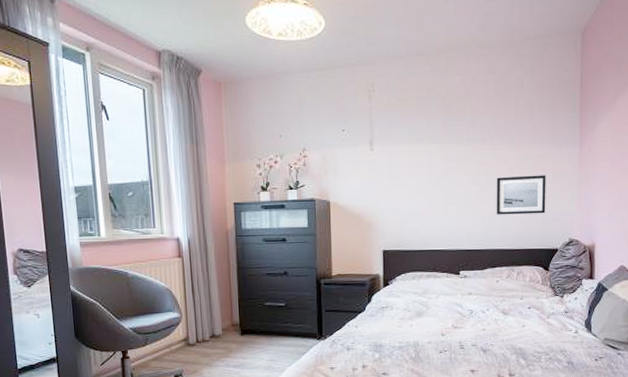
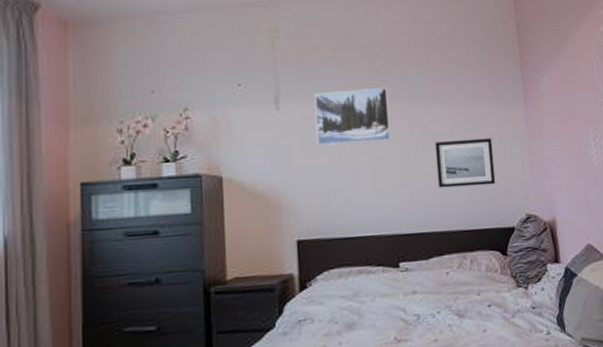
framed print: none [400,131,460,179] -> present [314,87,391,146]

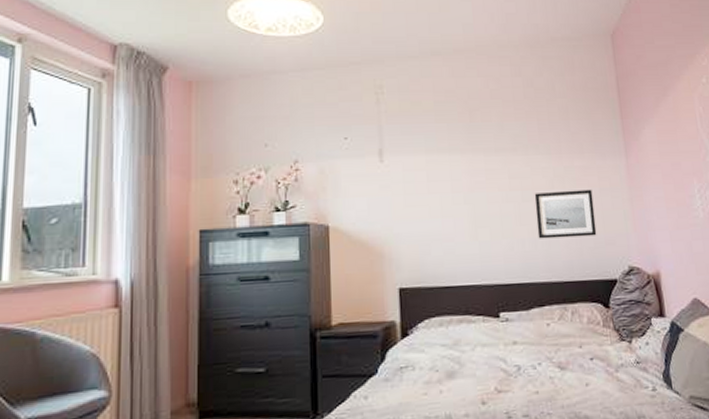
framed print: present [314,87,391,146] -> none [416,140,491,197]

